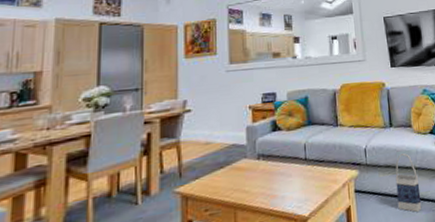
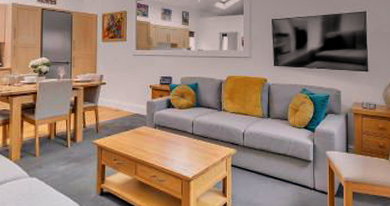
bag: present [395,153,422,213] -> none [268,142,289,192]

